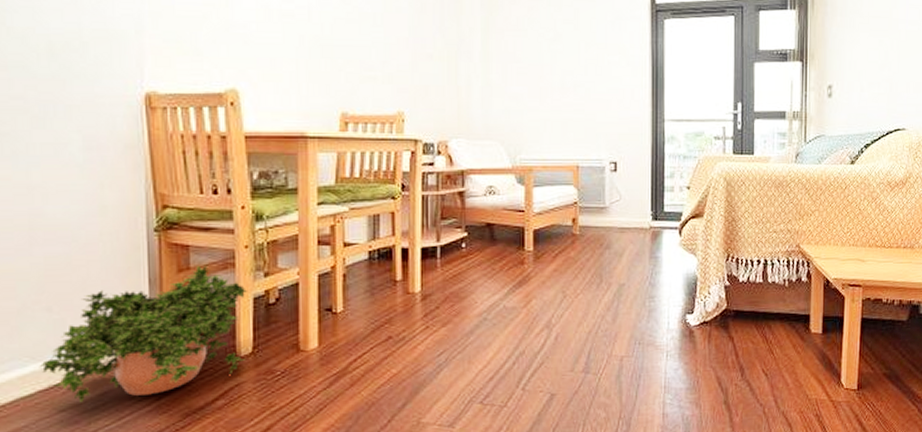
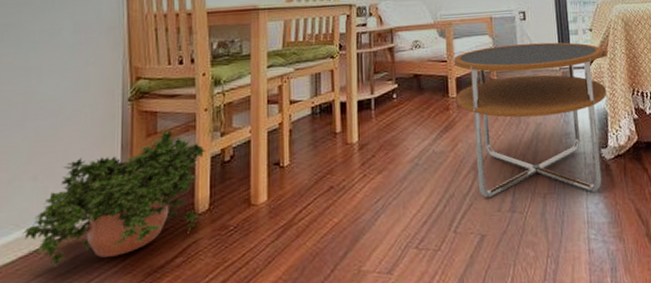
side table: none [532,198,700,357] -> present [454,42,607,198]

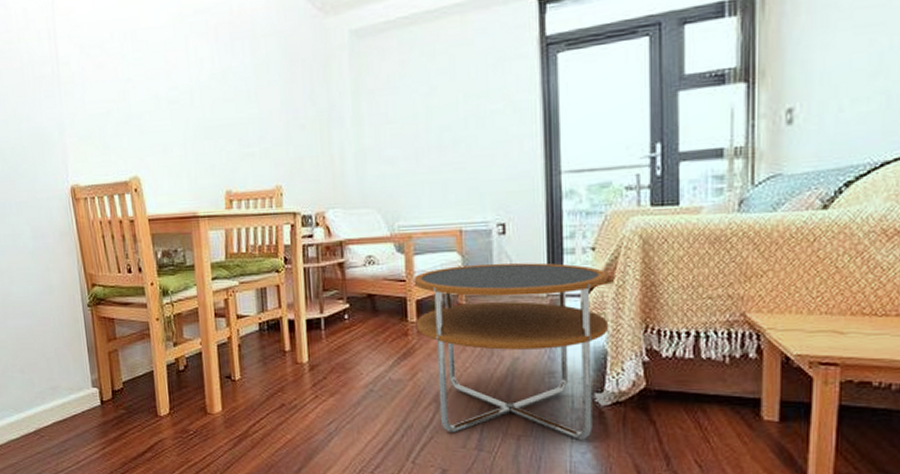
potted plant: present [21,130,207,267] -> none [20,336,166,448]

